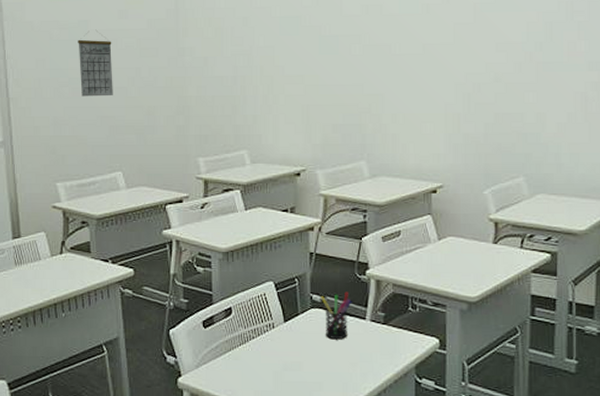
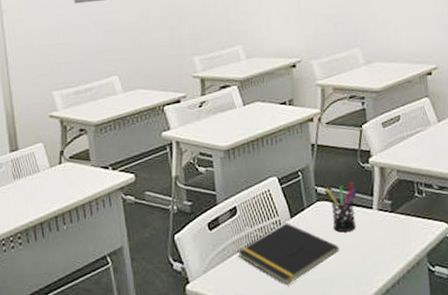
notepad: none [230,326,330,386] -> present [237,223,340,286]

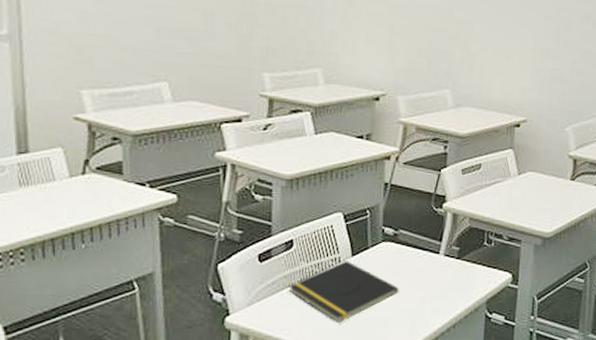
pen holder: present [326,181,358,232] -> none [393,225,426,275]

